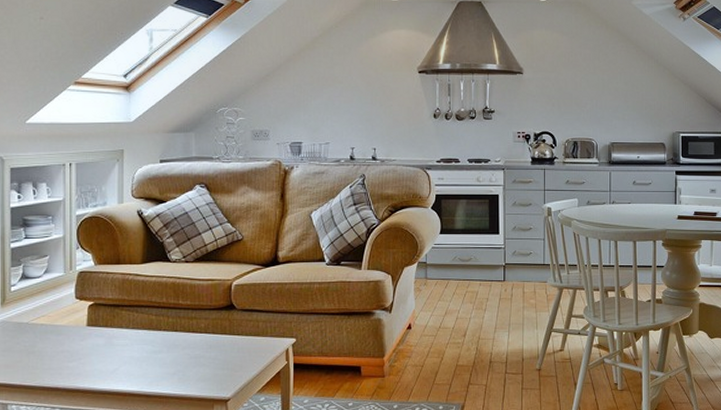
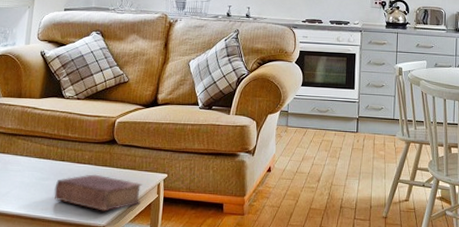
book: none [169,343,269,383] -> present [54,174,143,211]

